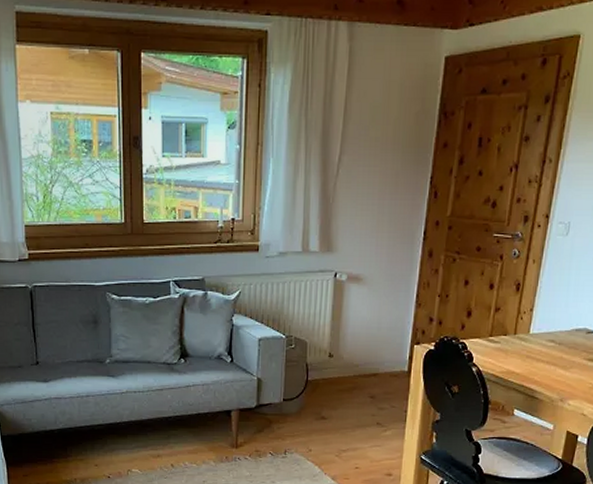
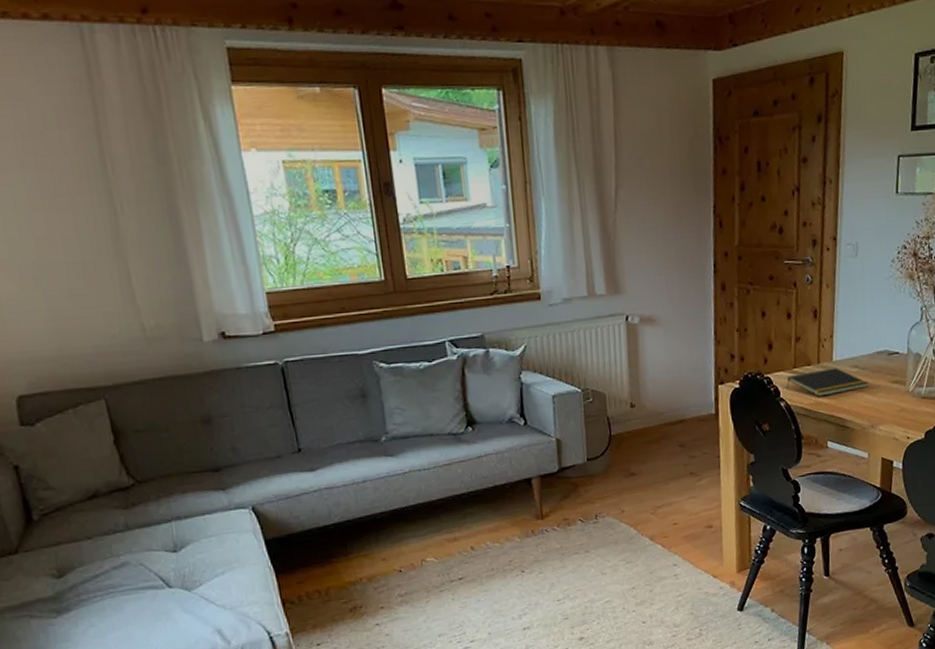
notepad: none [480,340,564,366] -> present [786,368,869,397]

